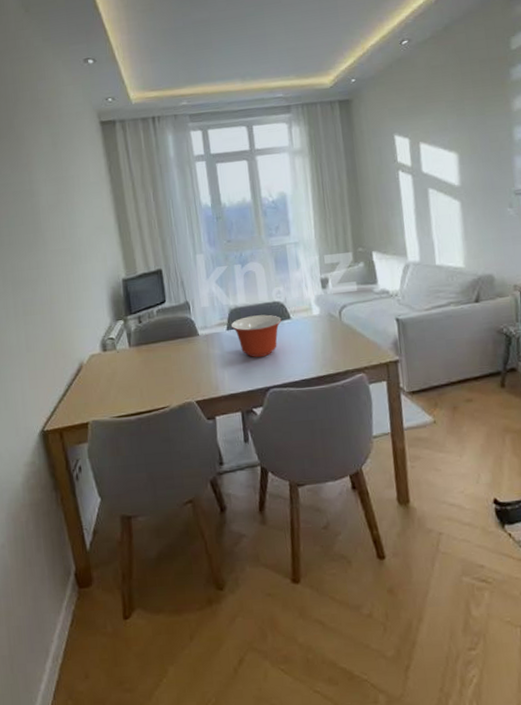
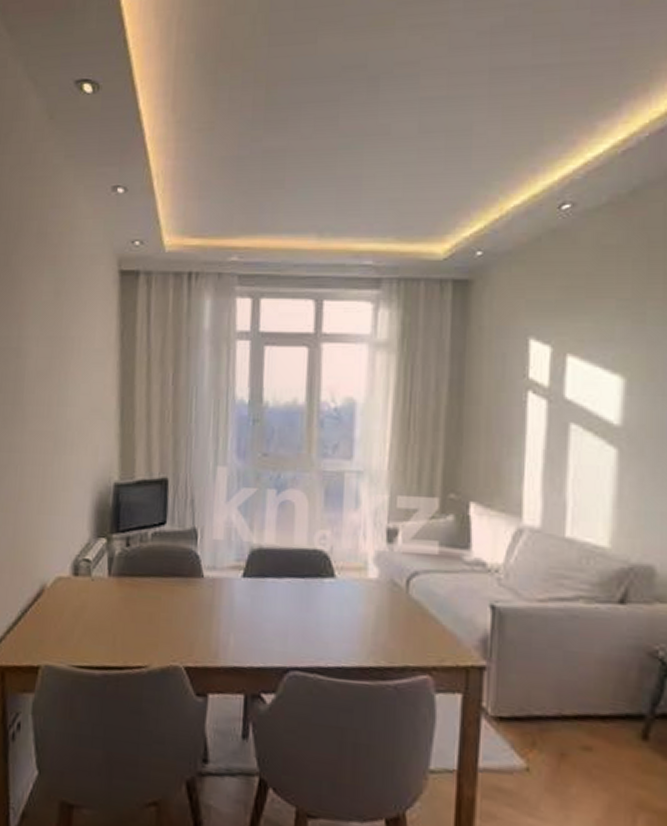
mixing bowl: present [230,314,282,358] -> none [249,563,322,624]

